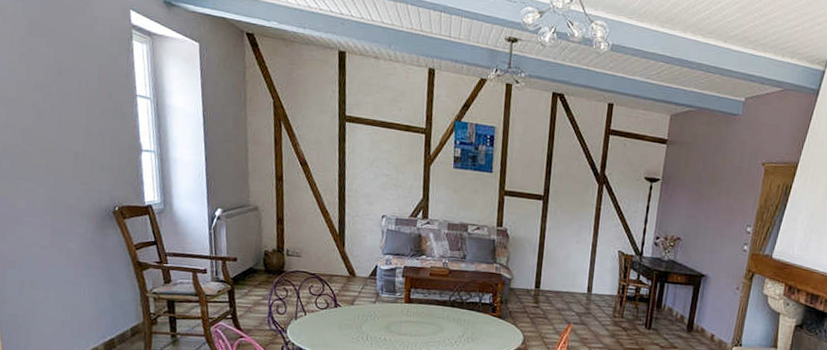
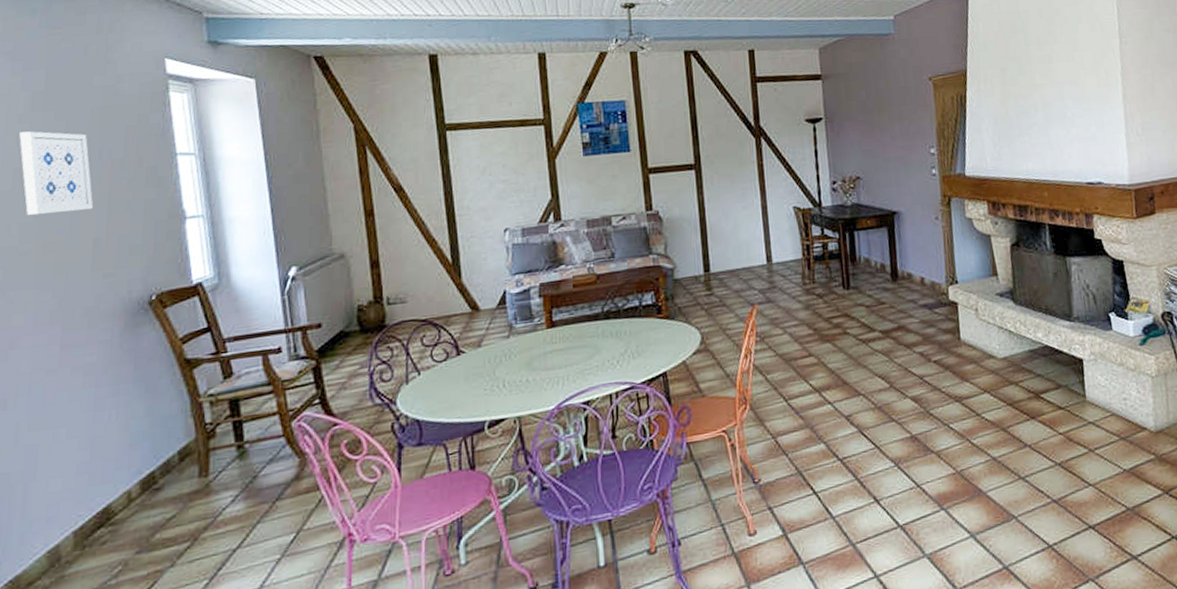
wall art: none [21,51,75,127] -> present [19,131,94,215]

